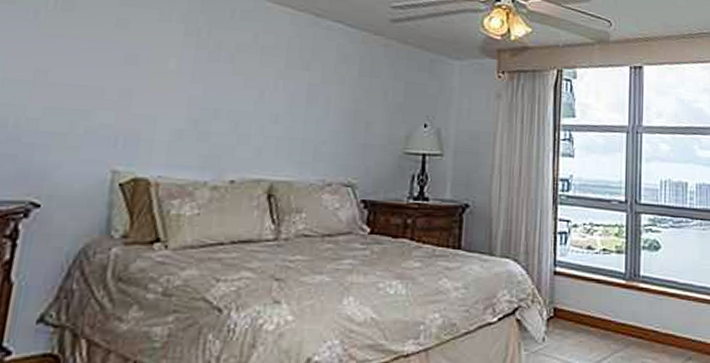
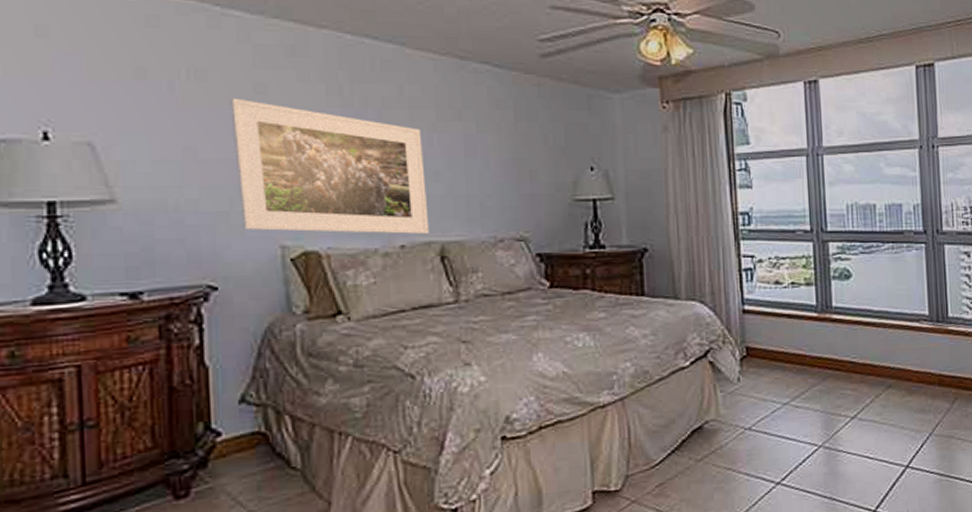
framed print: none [78,29,269,173] -> present [230,98,430,235]

